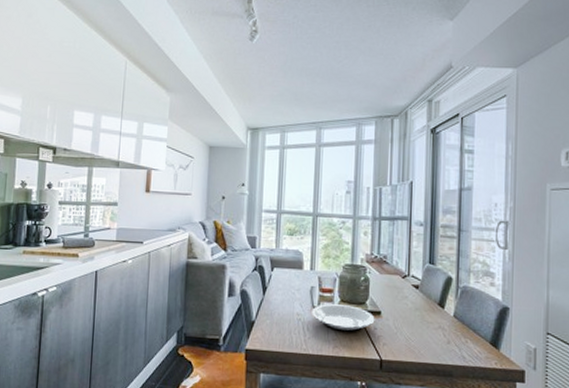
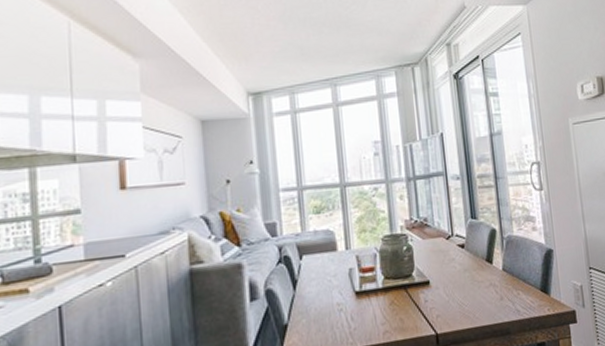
plate: present [312,304,375,333] -> none [353,281,425,314]

